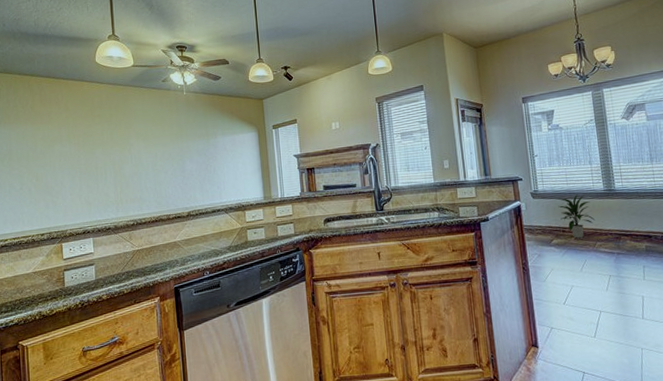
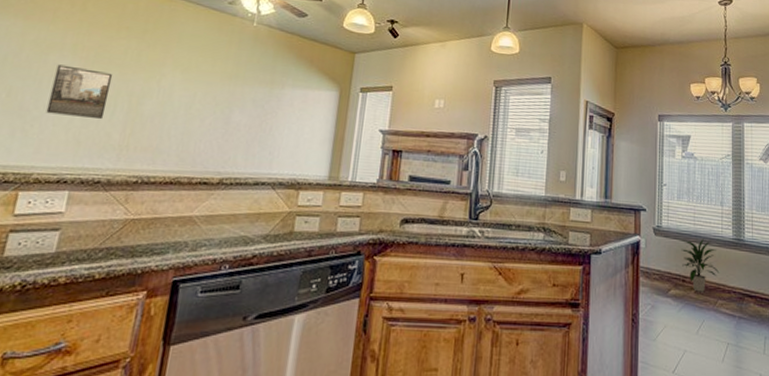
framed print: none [61,151,101,188] -> present [45,64,113,120]

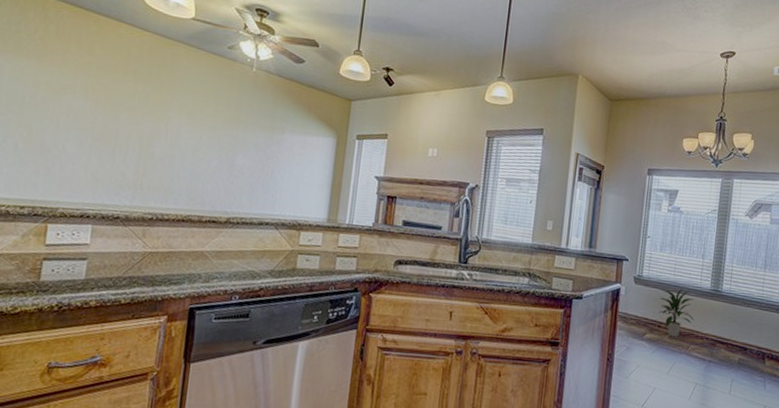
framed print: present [45,64,113,120] -> none [65,106,124,160]

